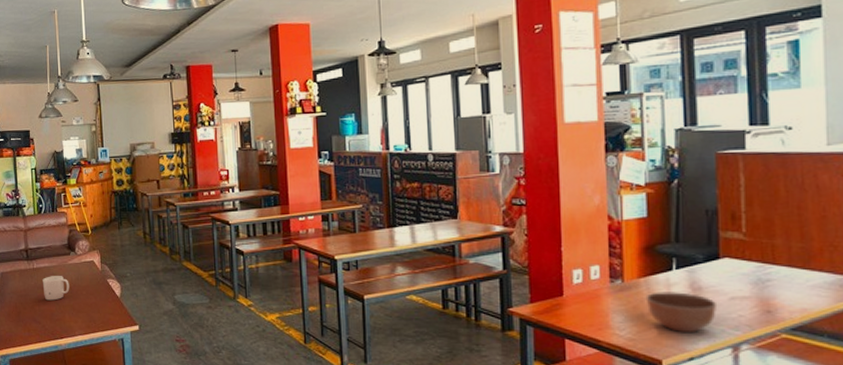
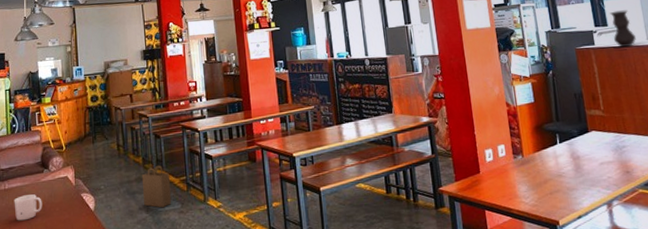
shopping bag: none [168,258,200,301] -> present [141,166,172,208]
bowl: present [645,292,718,332] -> none [540,162,593,195]
vase: none [775,104,810,155] -> present [610,10,636,48]

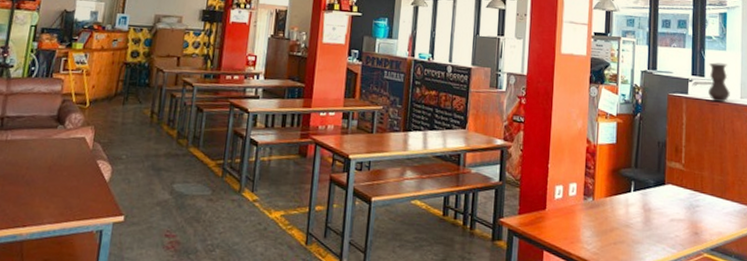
mug: present [14,194,43,221] -> none [12,151,49,181]
shopping bag: present [141,166,172,208] -> none [169,143,205,192]

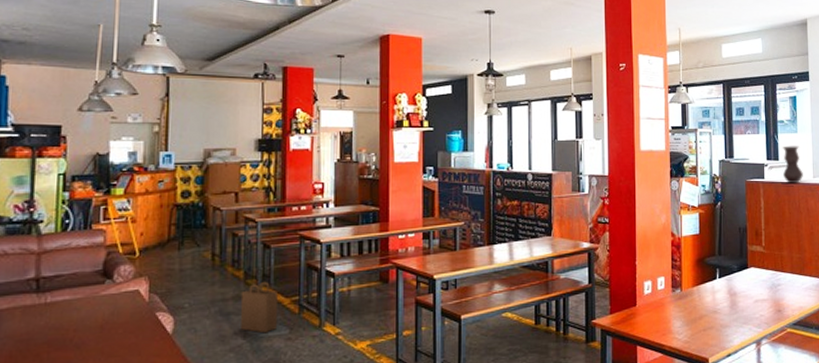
shopping bag: none [169,143,205,192] -> present [240,282,278,334]

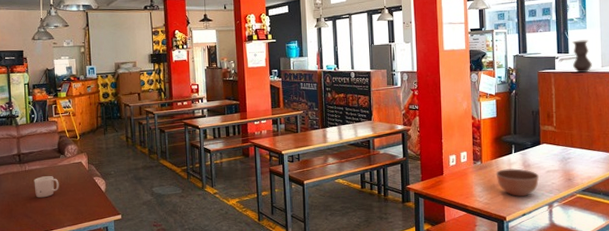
mug: none [57,311,100,345] -> present [34,176,59,198]
shopping bag: present [240,282,278,334] -> none [147,156,174,192]
bowl: none [697,298,747,333] -> present [496,168,540,197]

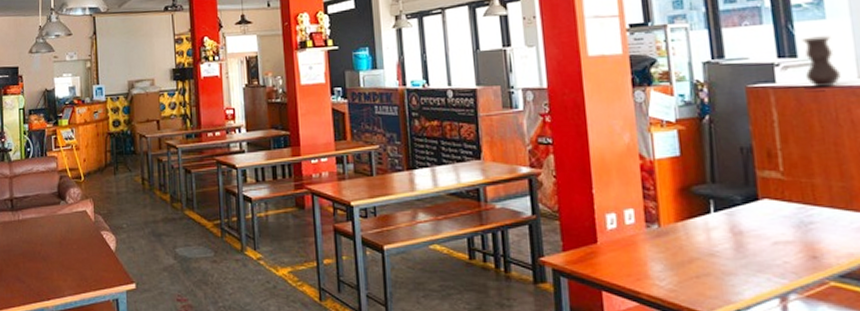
mug: present [34,176,59,198] -> none [28,228,59,256]
bowl: present [496,168,540,197] -> none [684,237,761,281]

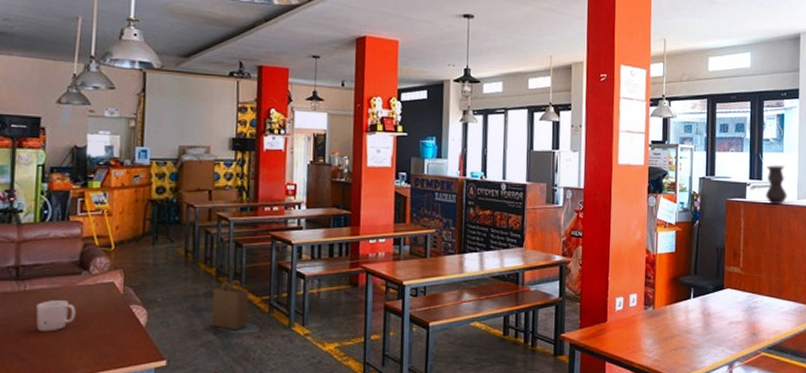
mug: none [28,228,59,256] -> present [35,300,76,332]
shopping bag: none [169,206,204,255] -> present [212,280,249,331]

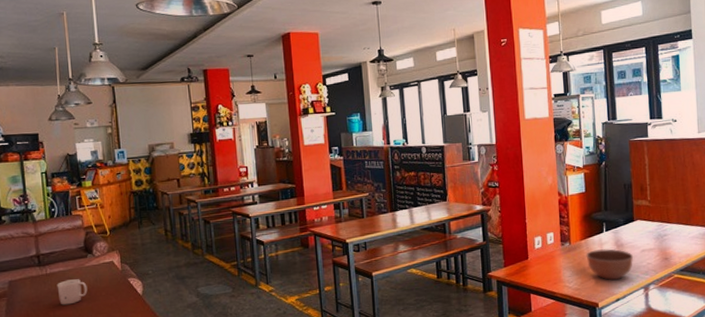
shopping bag: present [212,280,249,331] -> none [191,251,223,292]
bowl: none [670,317,721,353] -> present [586,249,634,280]
vase: present [766,165,787,206] -> none [666,103,688,141]

